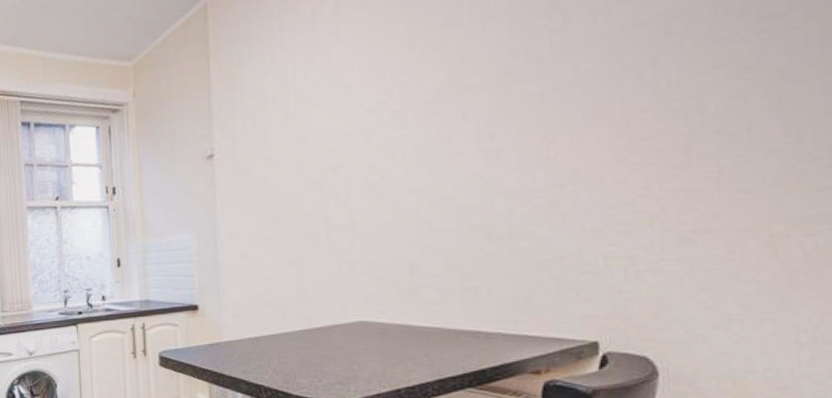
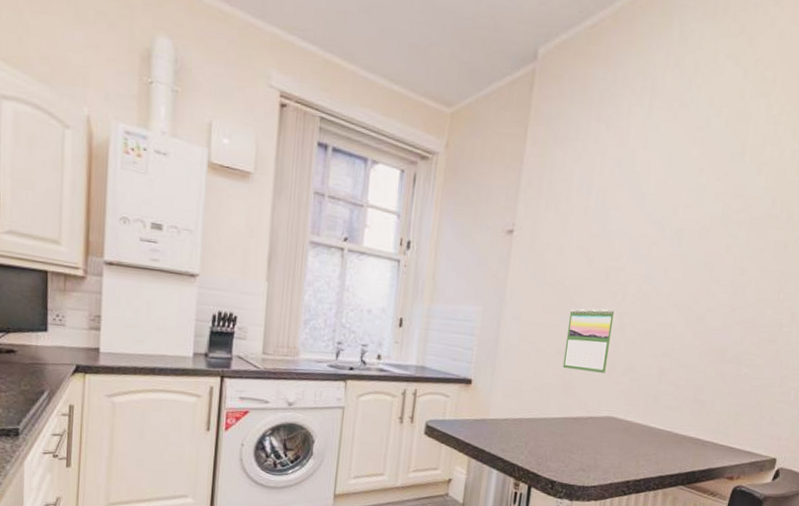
calendar: none [290,208,345,279] -> present [562,308,616,373]

